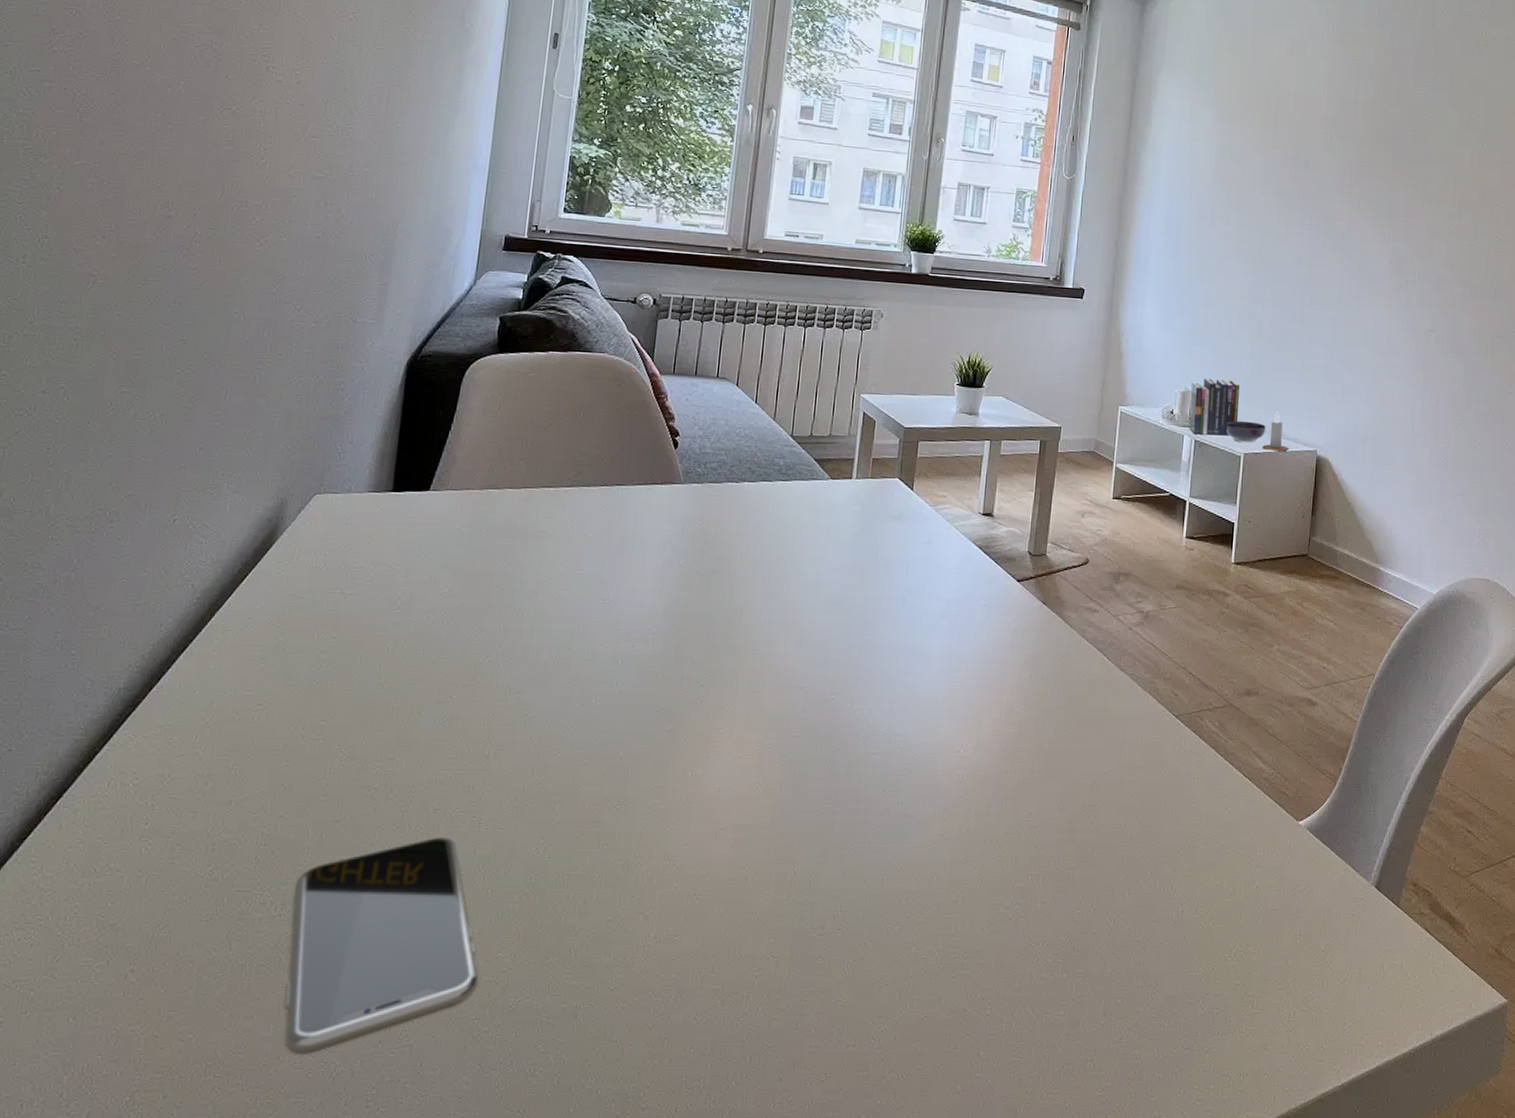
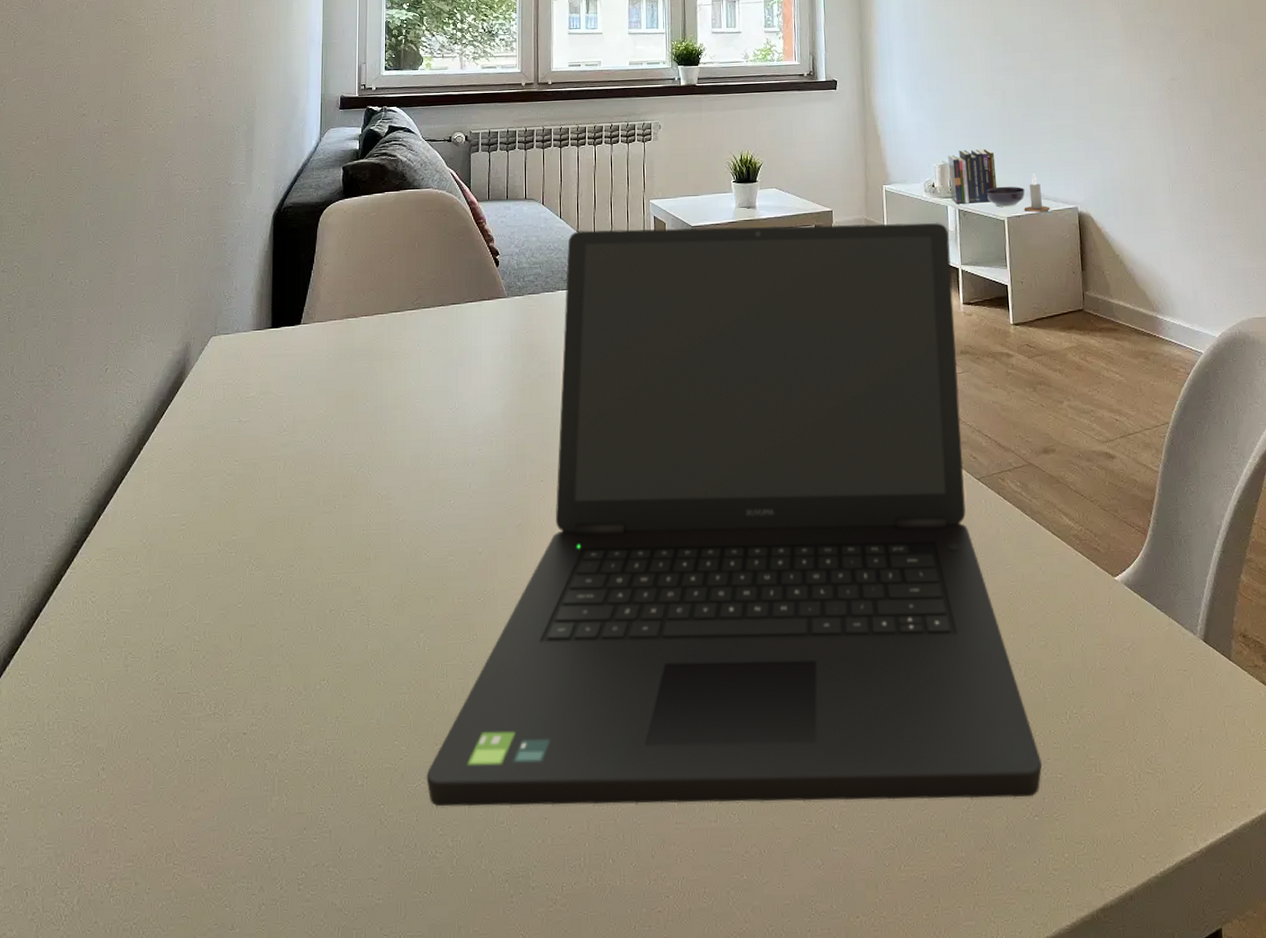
smartphone: present [285,837,479,1055] -> none [223,635,380,842]
laptop: none [531,419,1200,1031] -> present [426,222,1042,807]

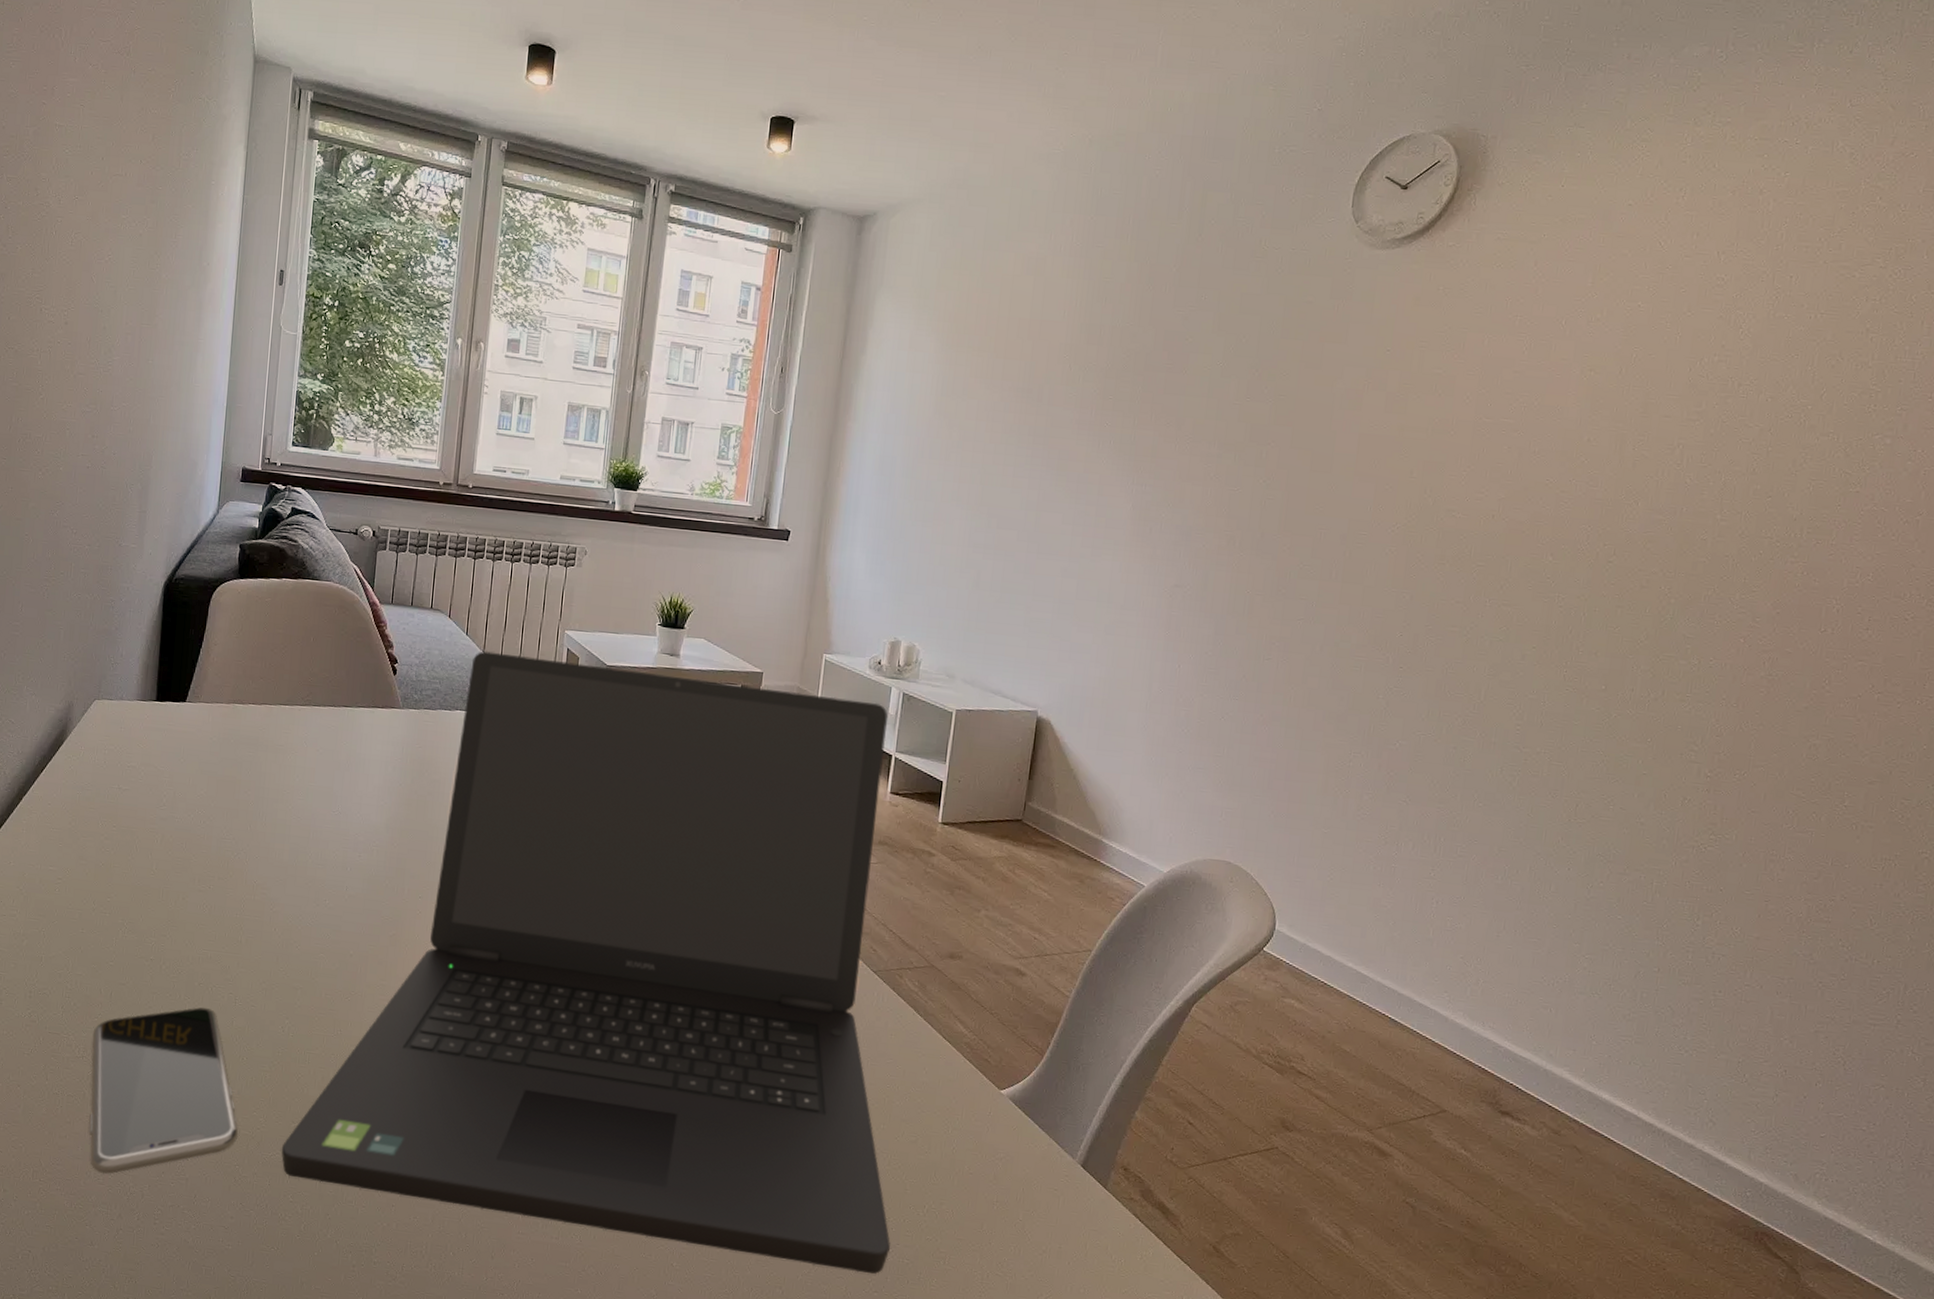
smartphone: none [223,635,380,842] -> present [89,1007,238,1174]
books: present [947,148,997,204] -> none [897,628,954,691]
bowl: present [985,186,1026,208] -> none [936,675,983,700]
candle: present [1025,174,1049,212] -> none [977,667,1006,710]

